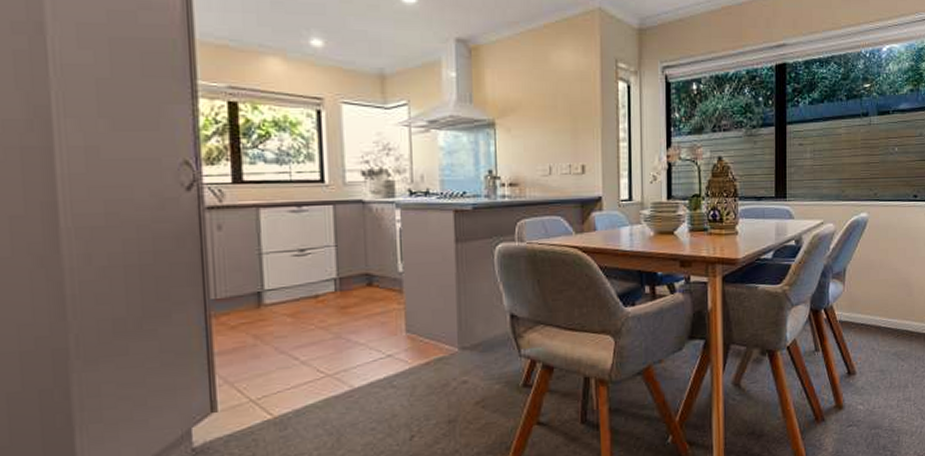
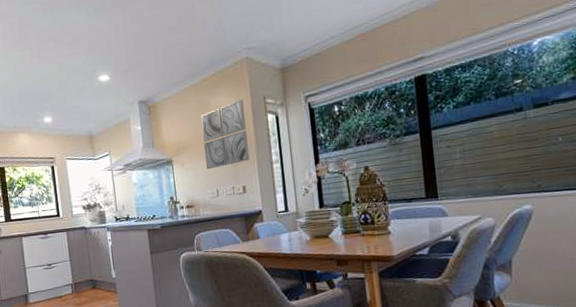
wall art: none [537,58,593,140] -> present [201,99,250,170]

